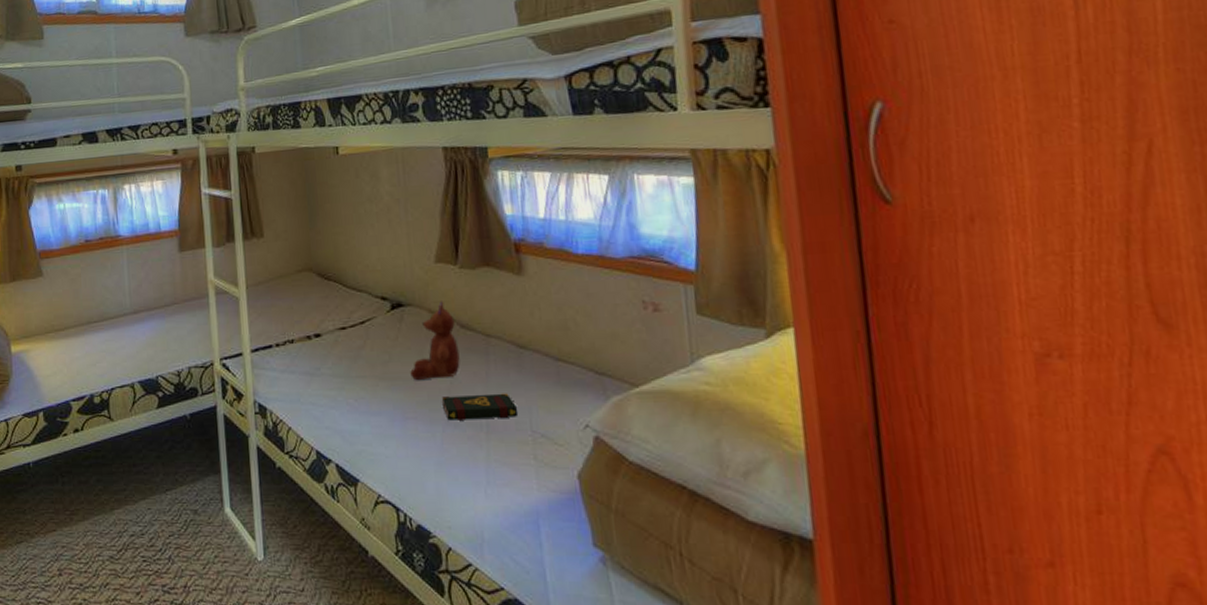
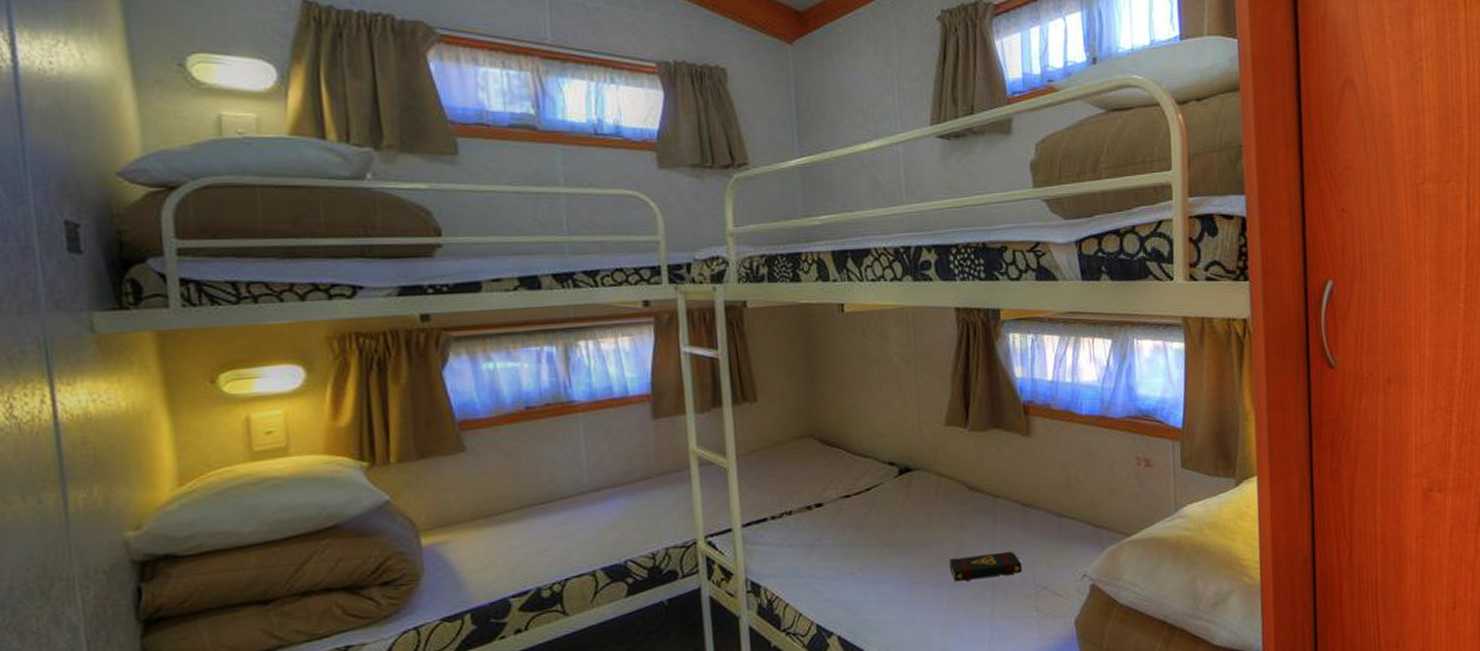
toy: present [410,301,460,381] -> none [918,464,968,545]

